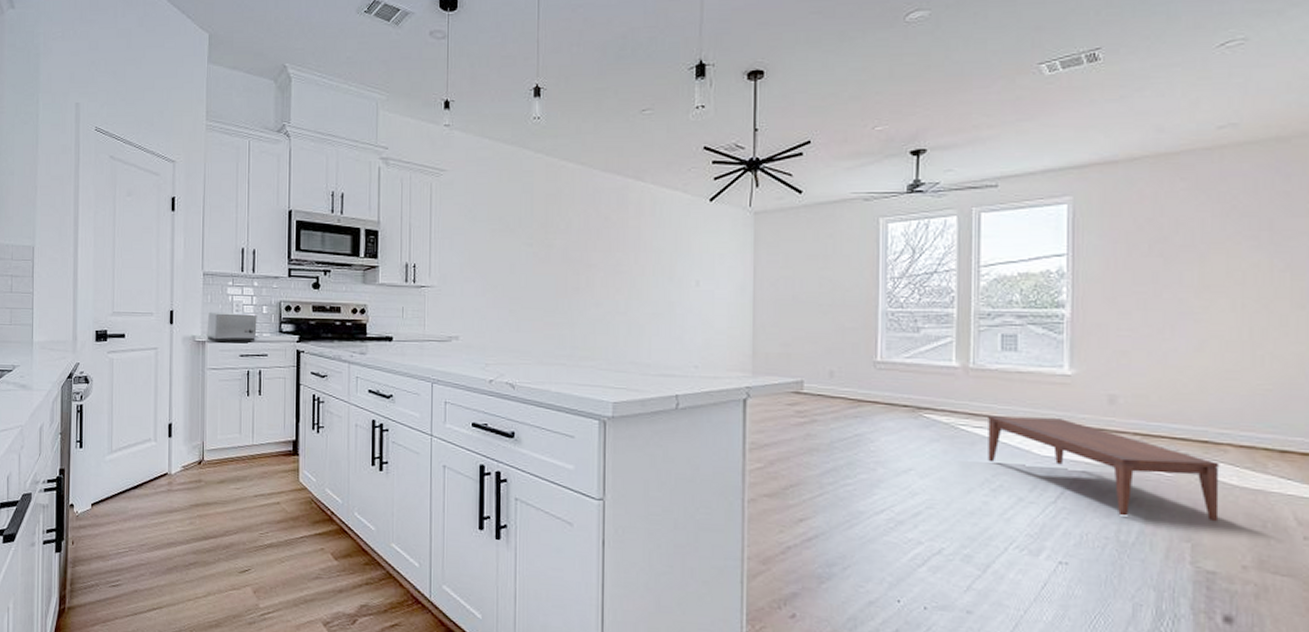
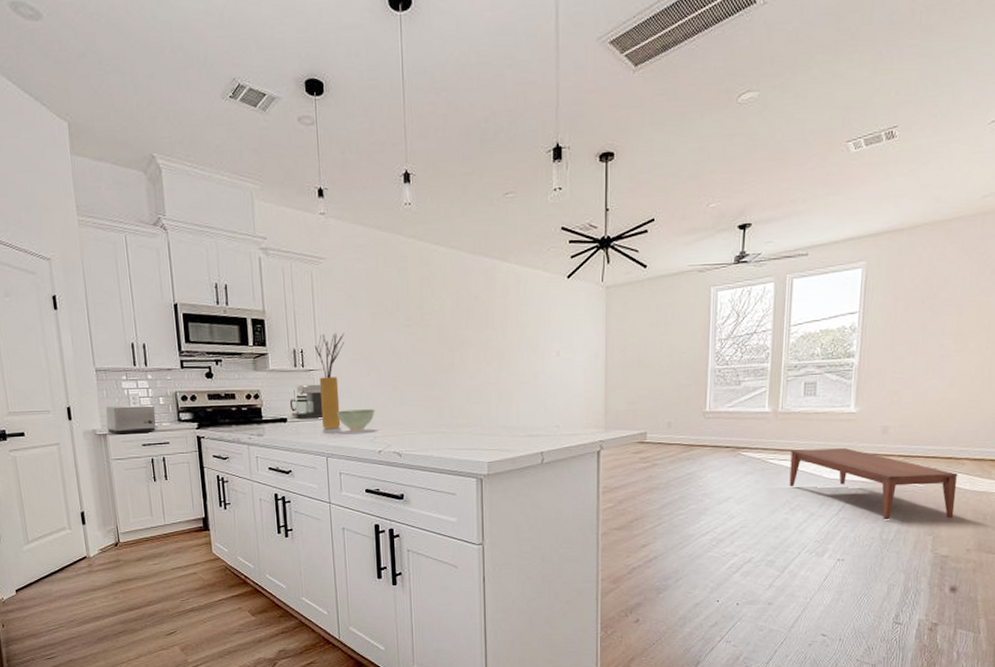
coffee maker: none [397,301,433,338] -> present [289,384,324,418]
vase: none [428,248,461,352] -> present [314,332,345,429]
bowl: none [446,332,488,357] -> present [336,409,375,432]

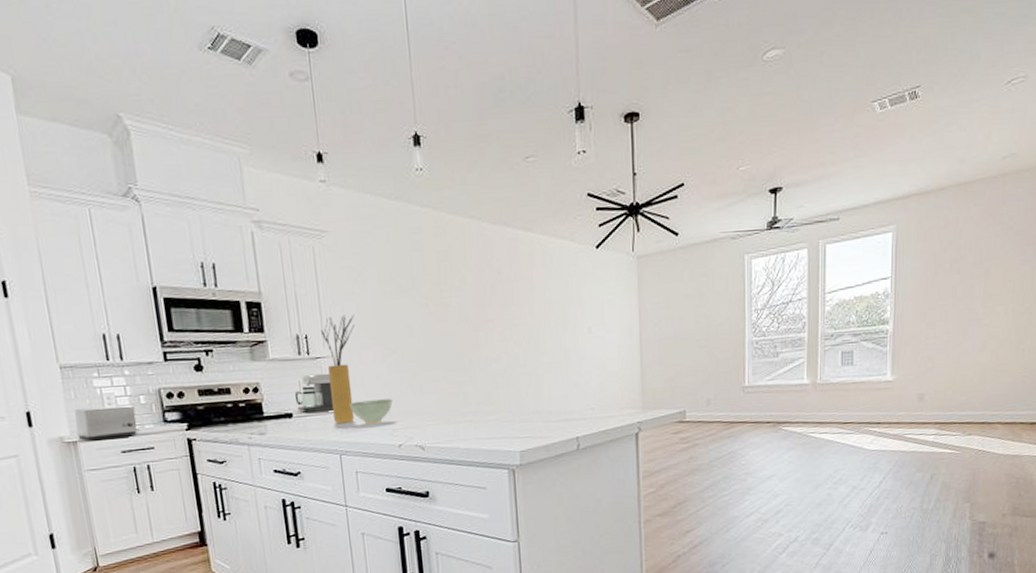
coffee table: present [789,448,958,519] -> none [831,418,991,489]

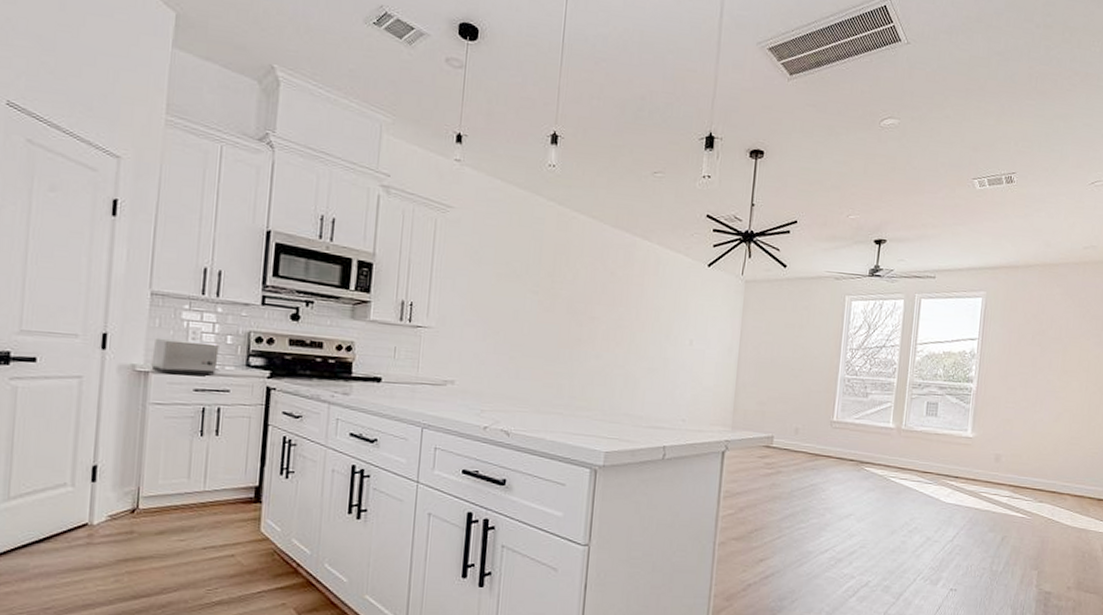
coffee maker: present [294,373,335,413] -> none [387,341,429,381]
vase: present [320,314,356,423] -> none [423,289,464,396]
bowl: present [349,399,393,425] -> none [441,376,486,402]

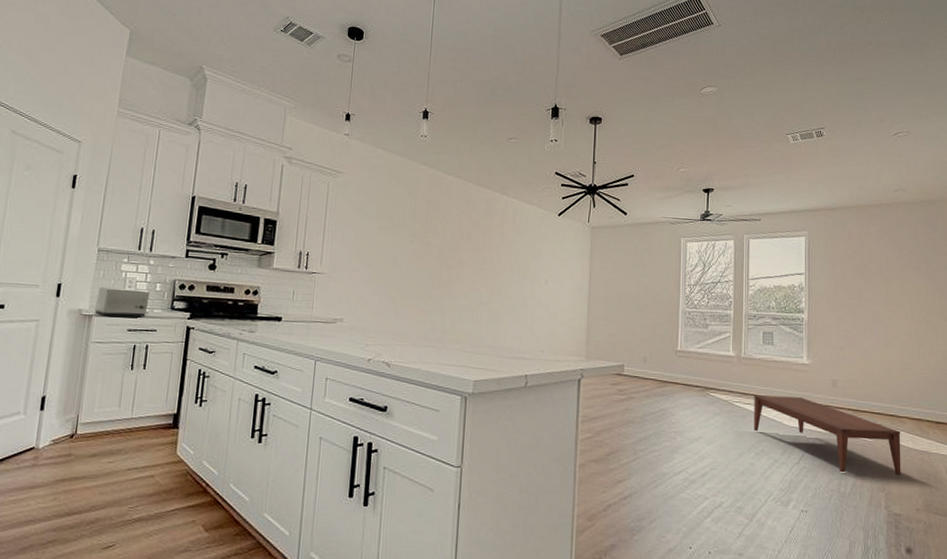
coffee table: none [908,470,1061,554] -> present [754,395,901,476]

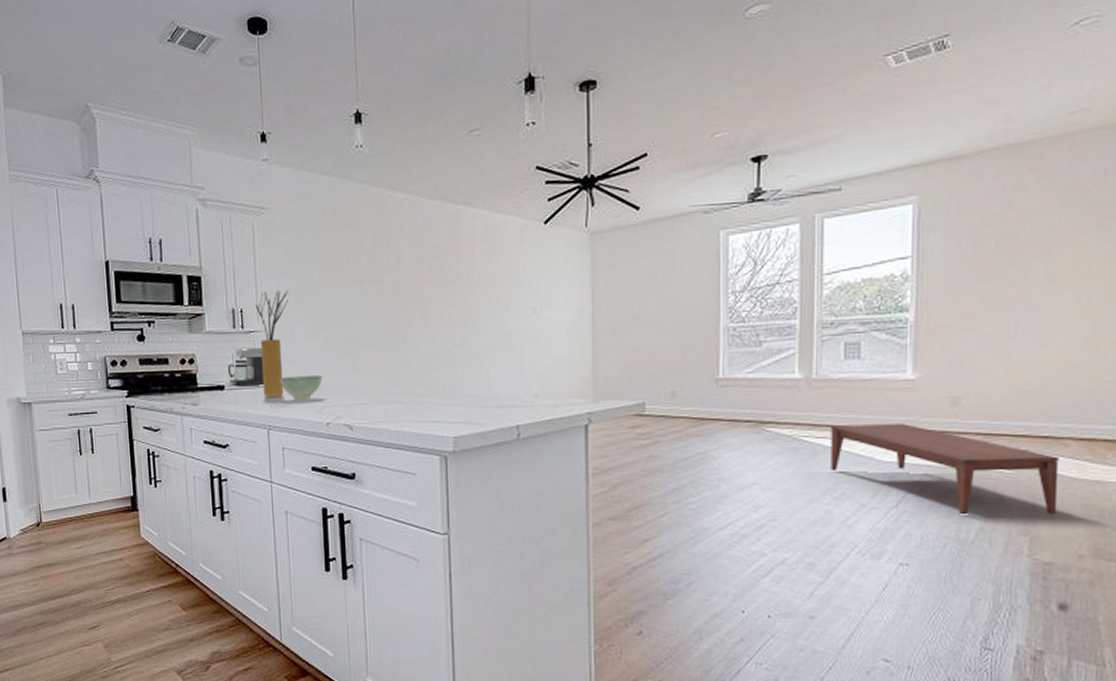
toaster: present [94,286,150,318] -> none [31,370,84,403]
coffee maker: none [287,285,322,320] -> present [227,347,265,386]
vase: none [316,240,351,333] -> present [255,289,289,398]
bowl: none [332,315,370,338] -> present [279,375,323,401]

